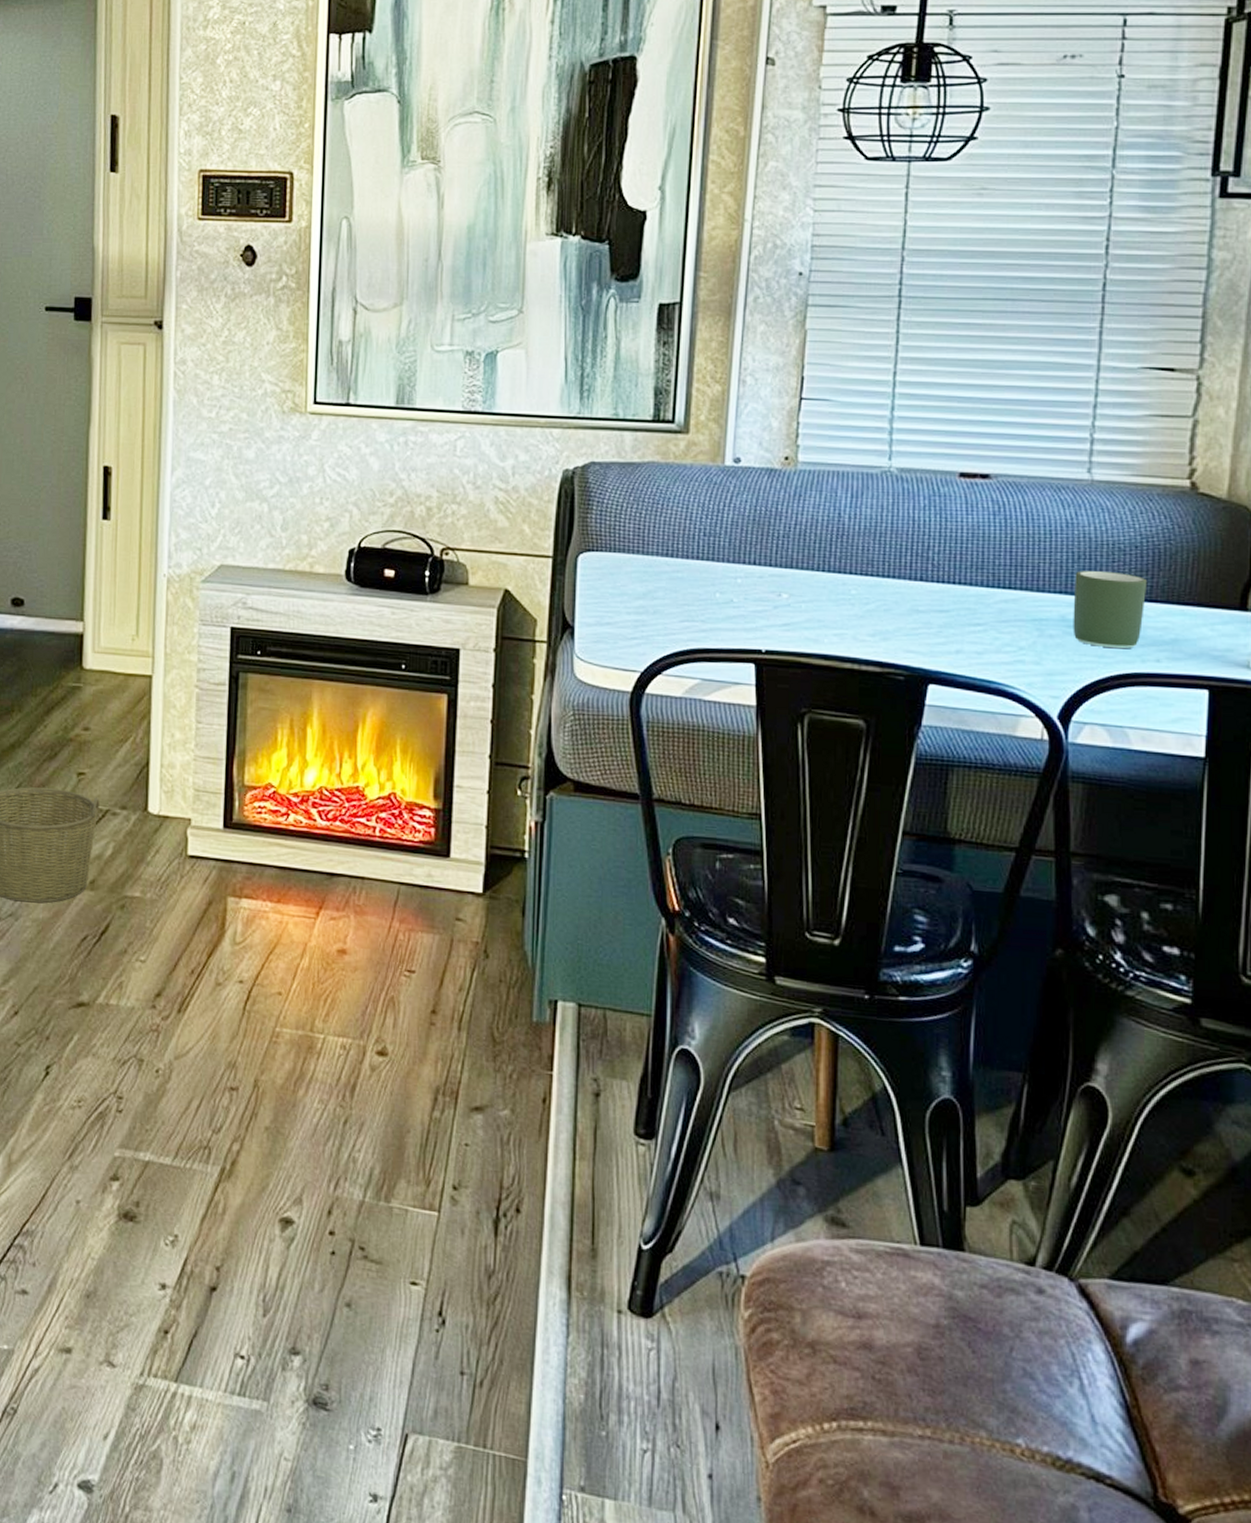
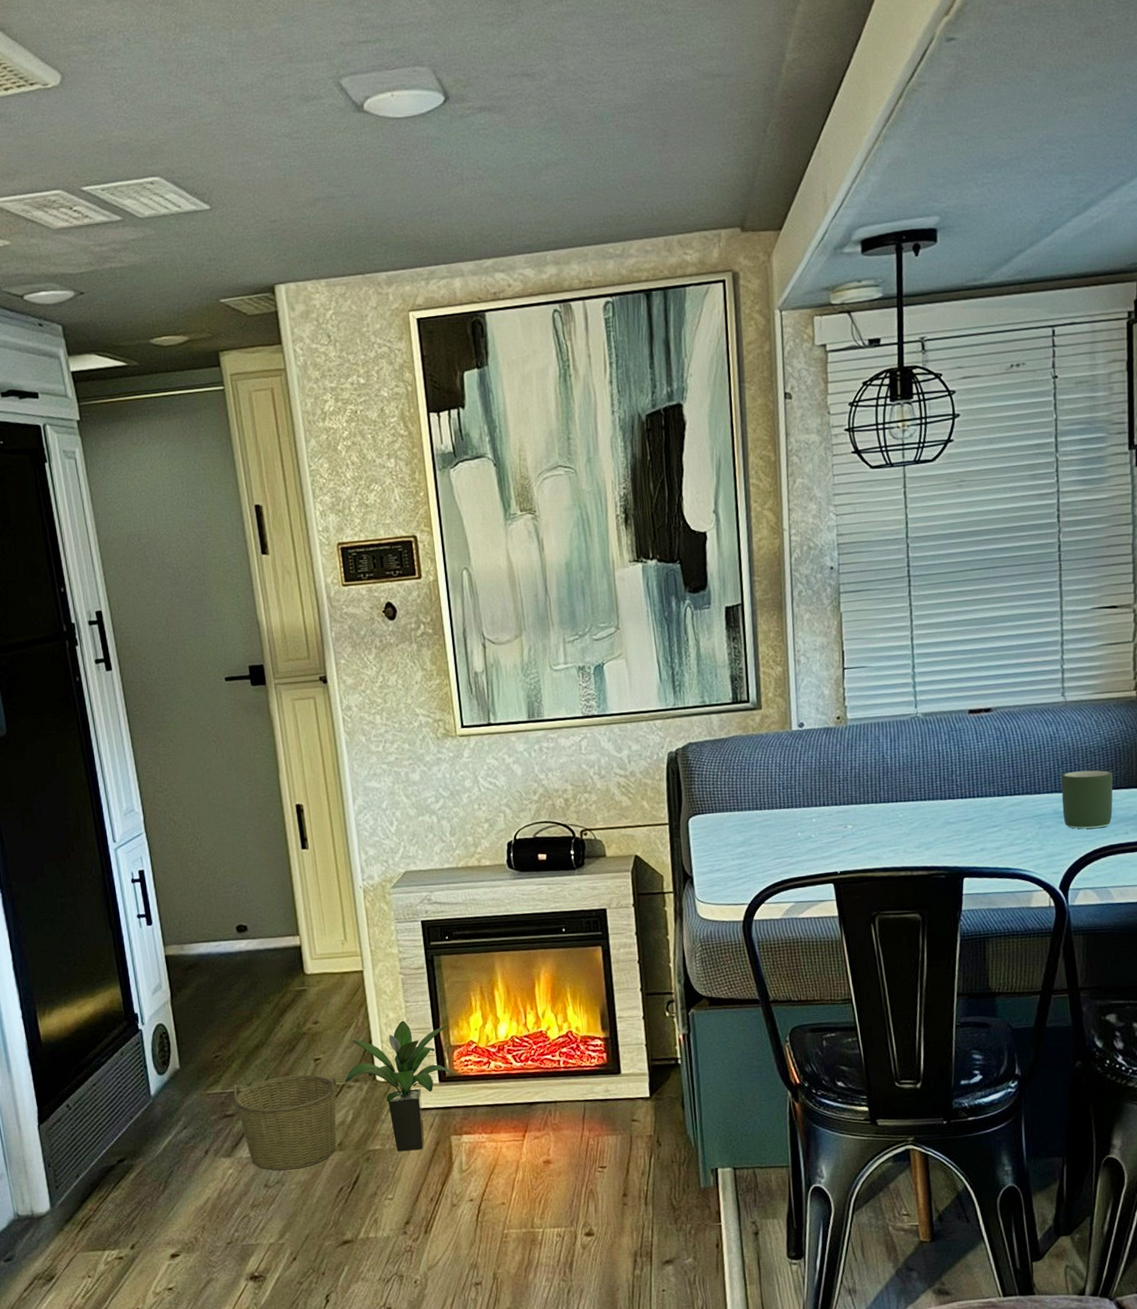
potted plant: none [110,744,245,907] -> present [345,1020,456,1151]

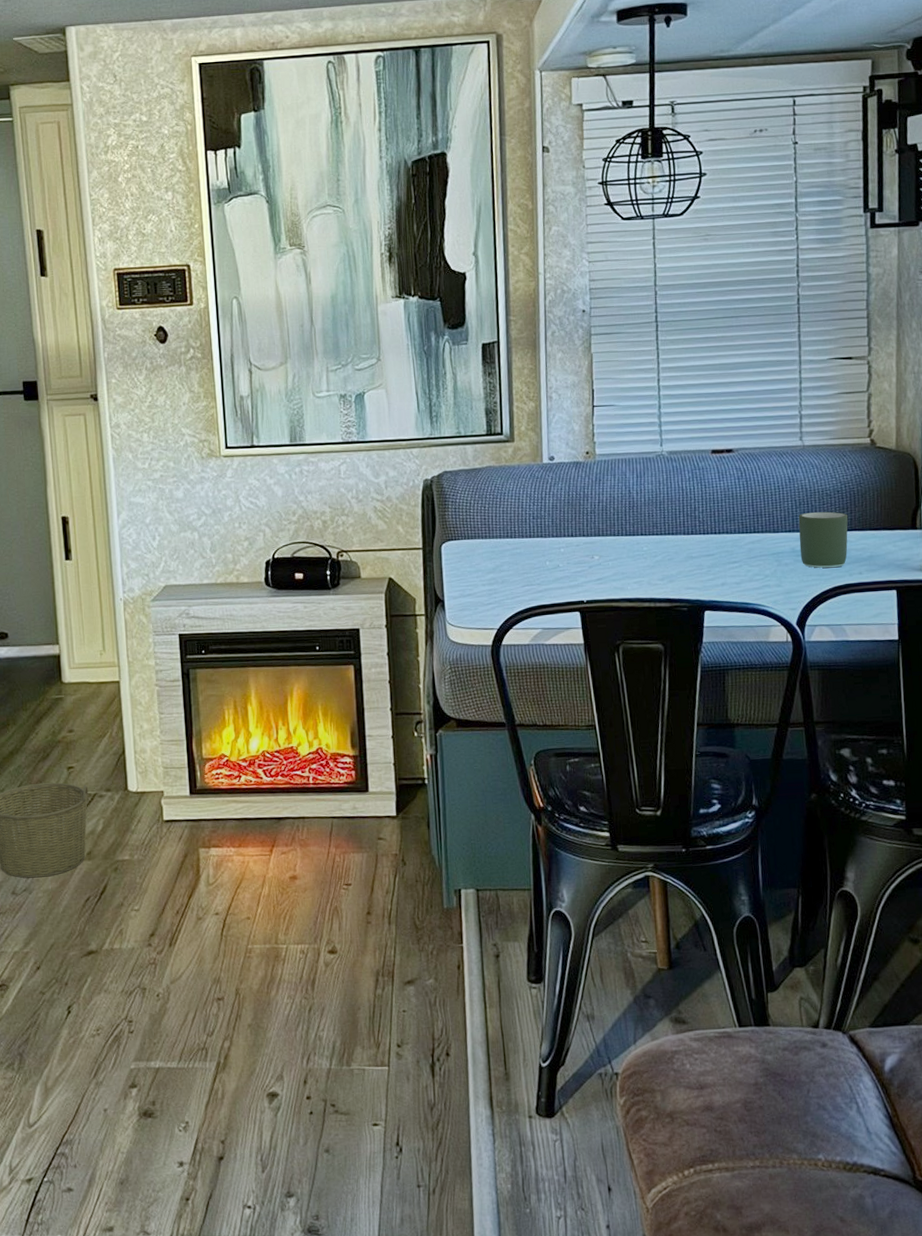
potted plant: present [345,1020,456,1151] -> none [96,732,206,862]

